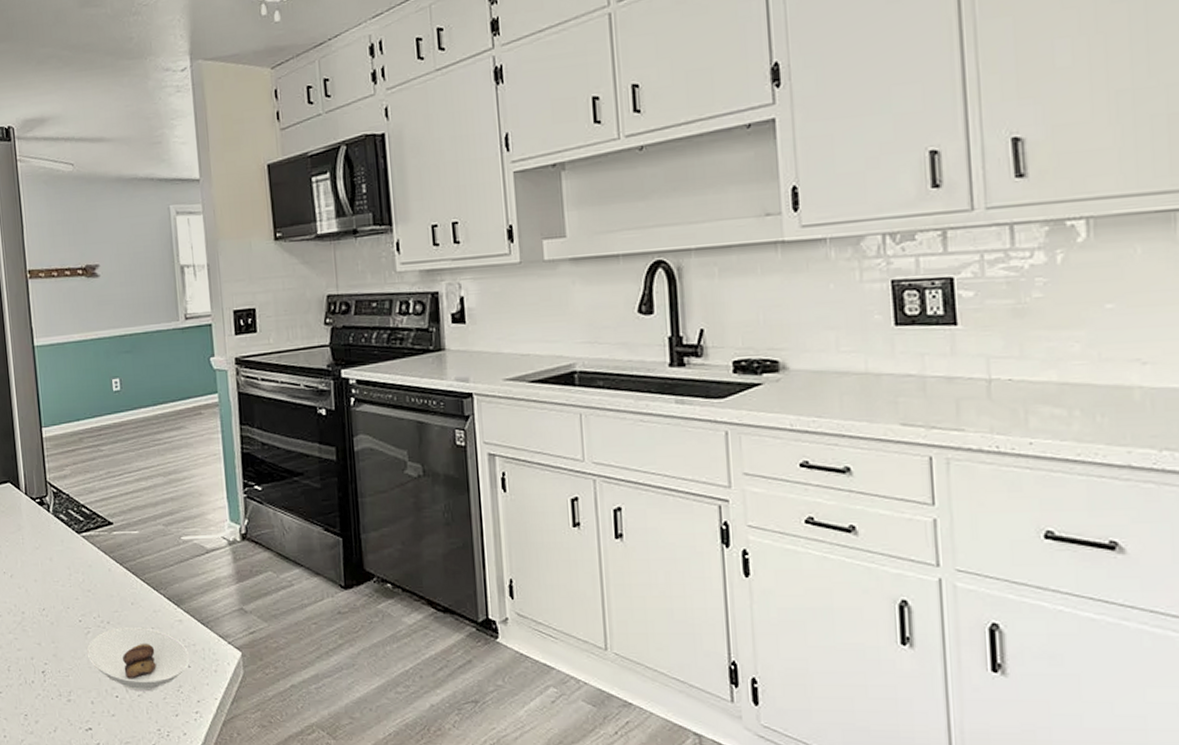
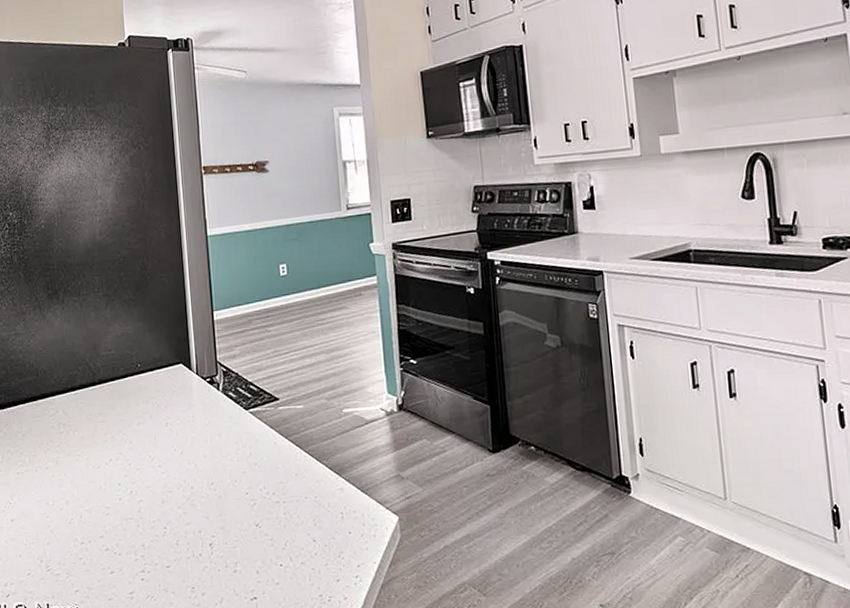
saucer: present [87,628,190,692] -> none [253,497,351,559]

